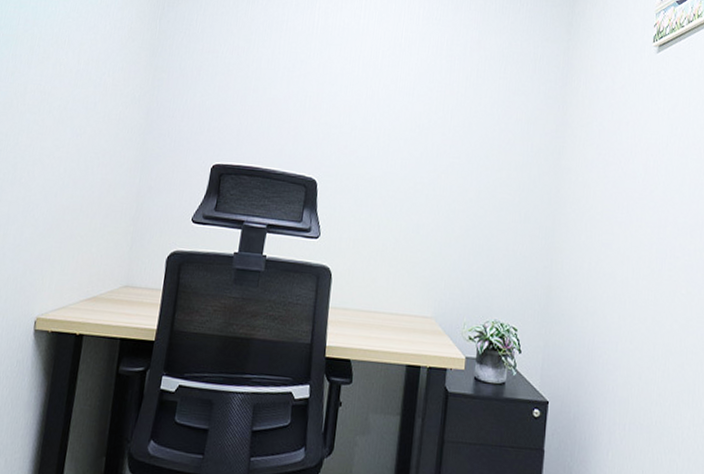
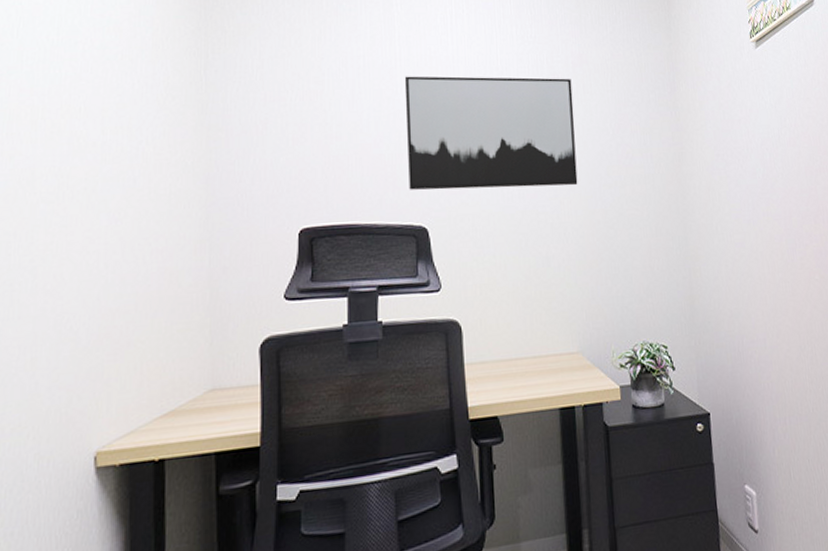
wall art: none [307,43,467,163] -> present [404,76,578,190]

